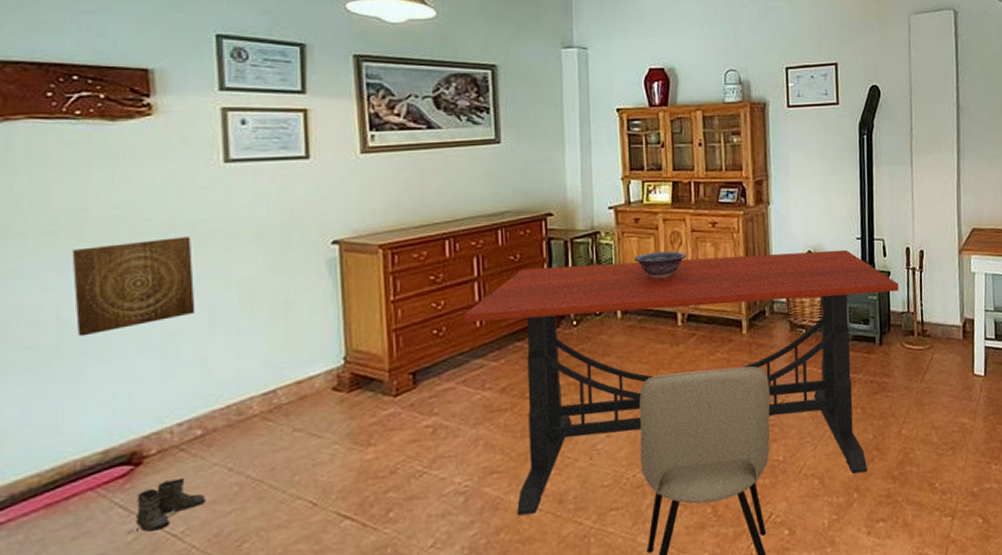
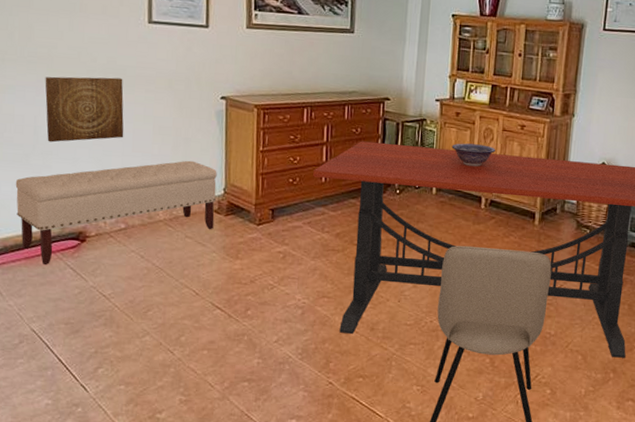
bench: none [27,328,333,511] -> present [15,160,217,266]
boots: present [129,477,206,533] -> none [76,256,125,290]

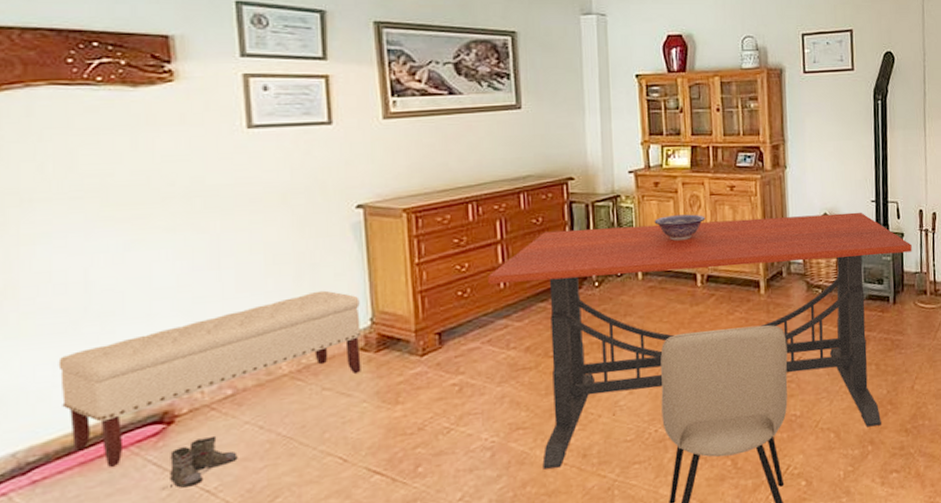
wall art: present [45,76,124,143] -> none [98,201,223,300]
boots: none [76,256,125,290] -> present [163,435,238,489]

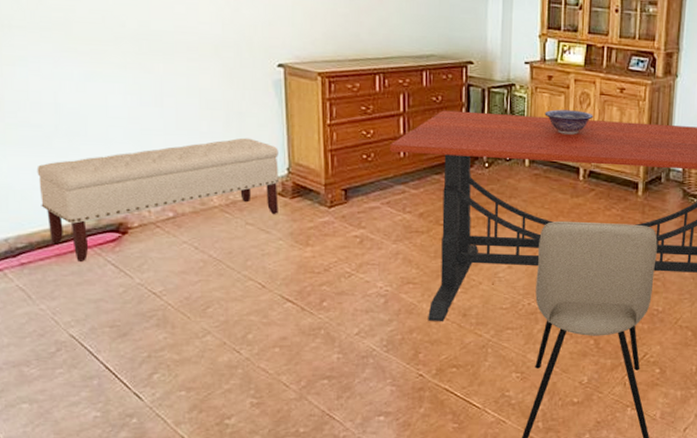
boots: present [163,435,238,489] -> none [120,249,178,288]

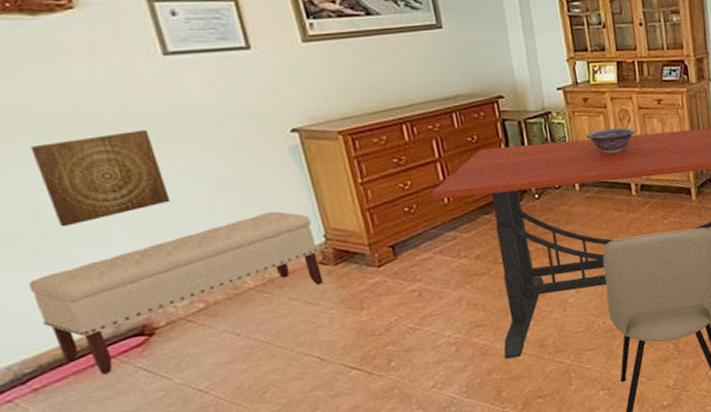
wall art: none [63,44,165,122] -> present [30,130,171,227]

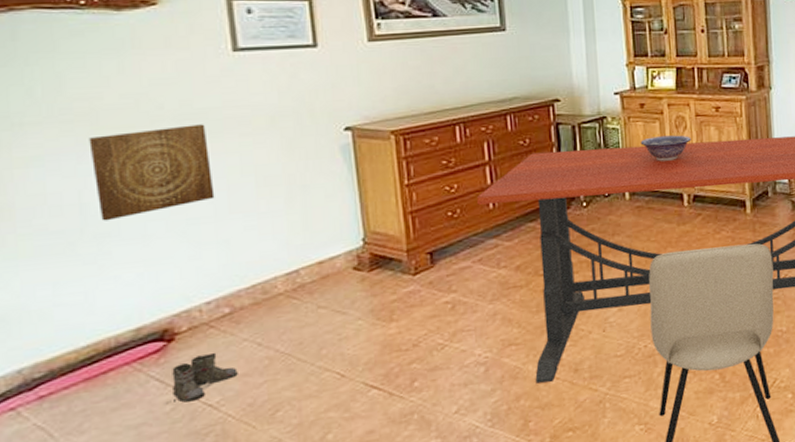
bench: present [28,211,324,375] -> none [57,211,355,384]
boots: none [157,343,222,390] -> present [166,352,238,403]

